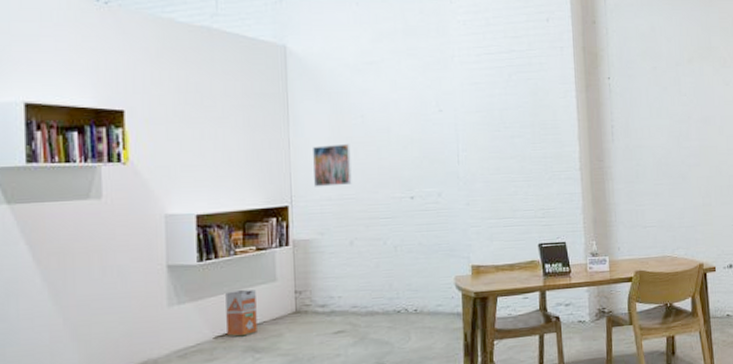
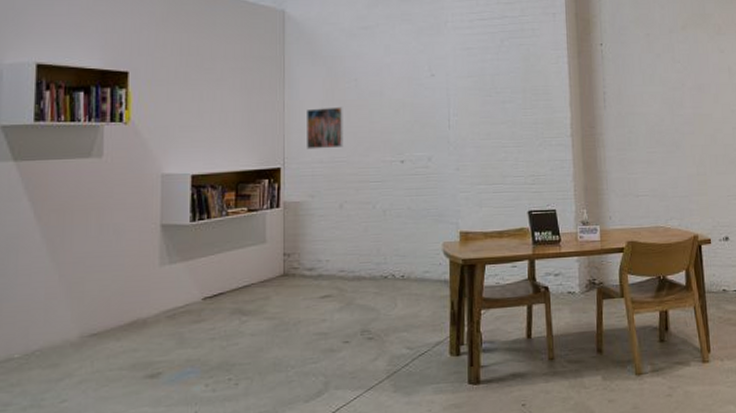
waste bin: present [225,289,257,337] -> none [215,251,245,299]

